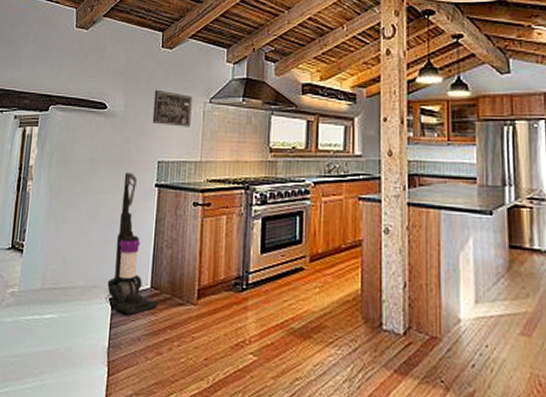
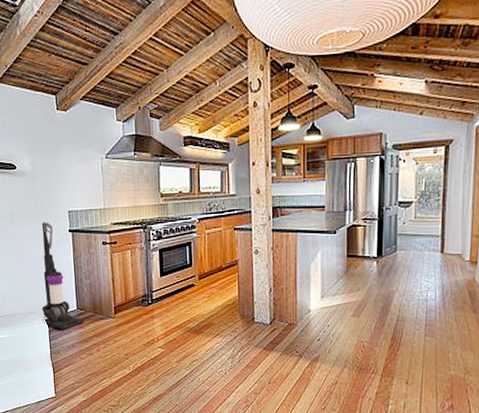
wall art: present [152,89,192,127] -> none [56,149,92,181]

